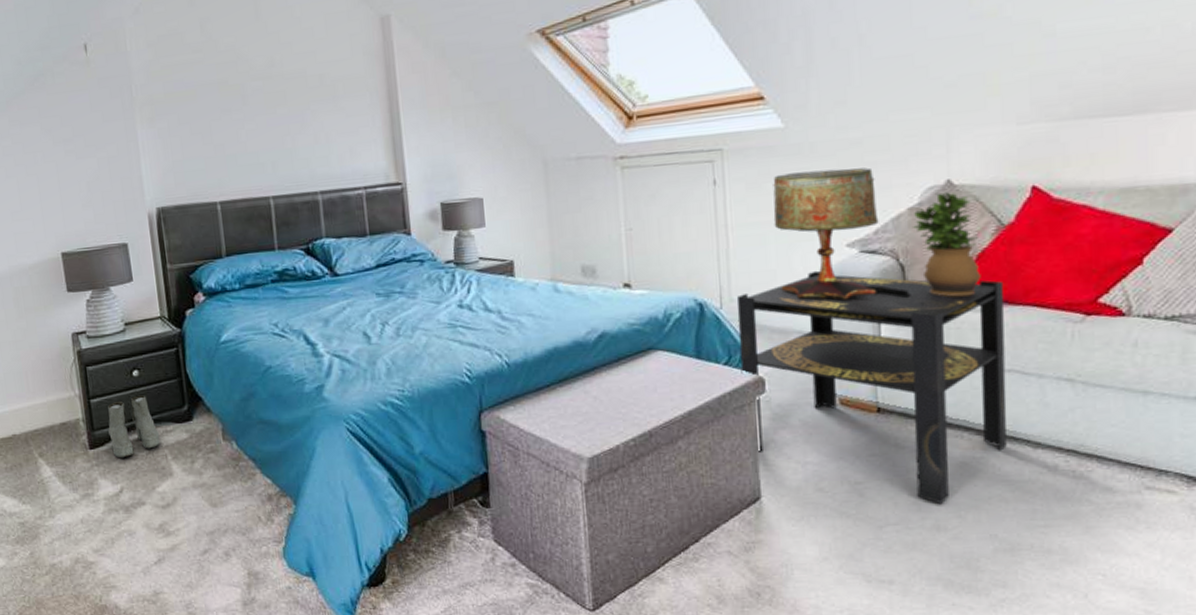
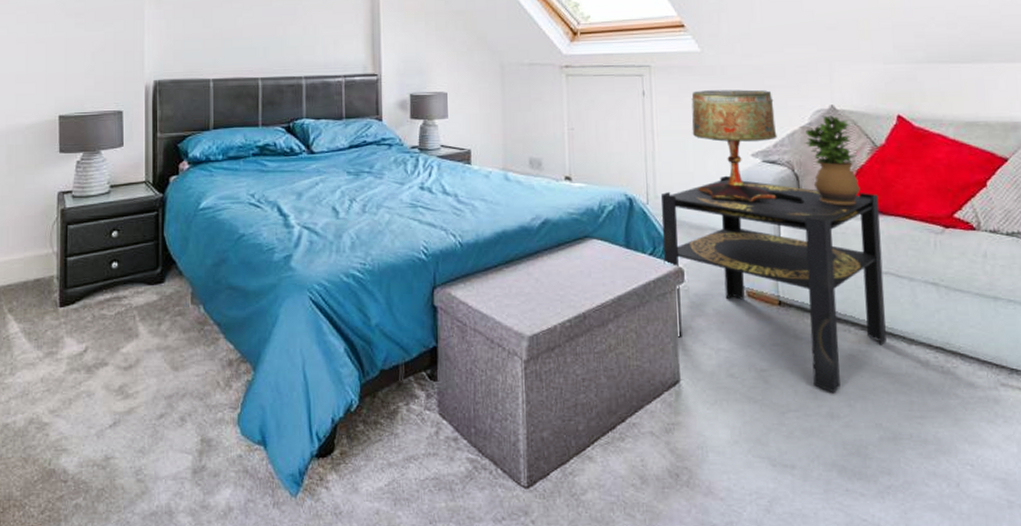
boots: present [108,395,160,459] -> none [81,255,130,317]

